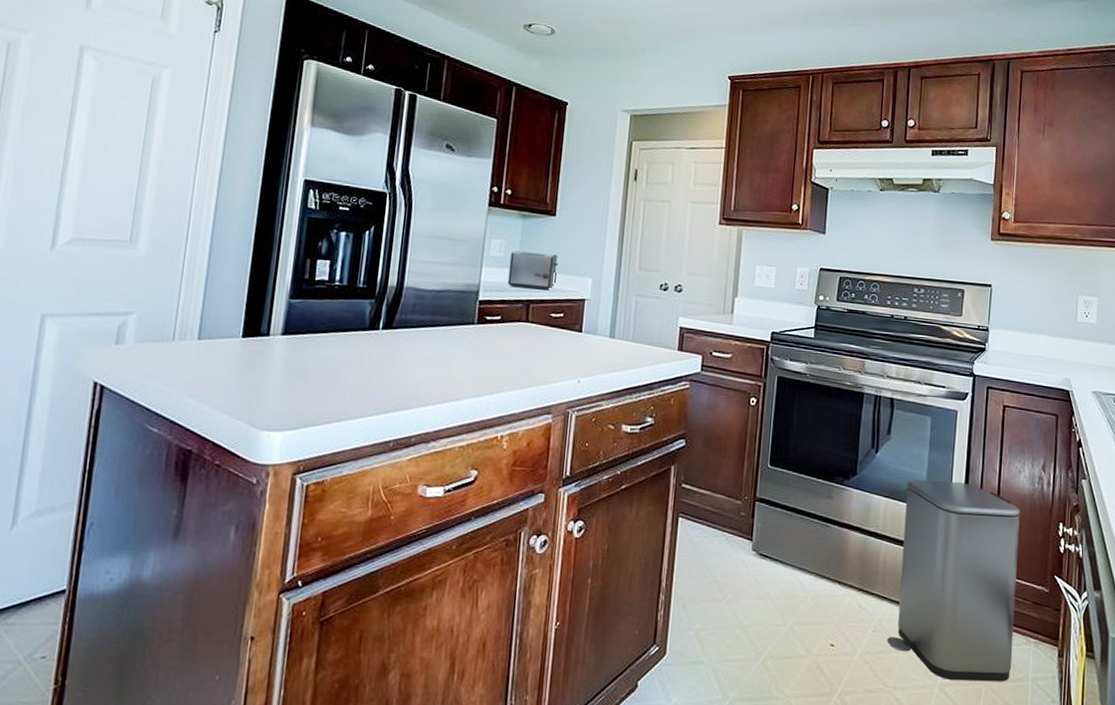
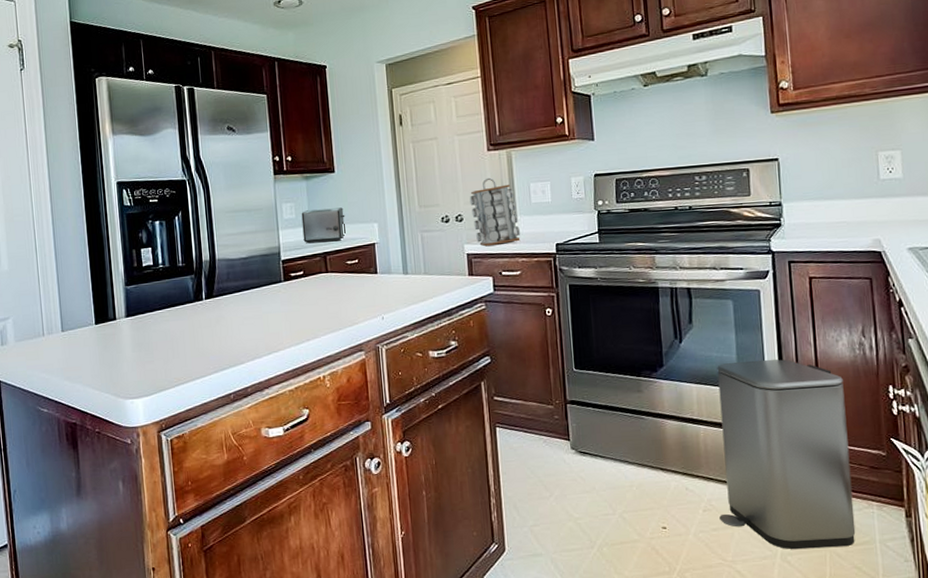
spice rack: none [692,252,739,325] -> present [469,177,520,247]

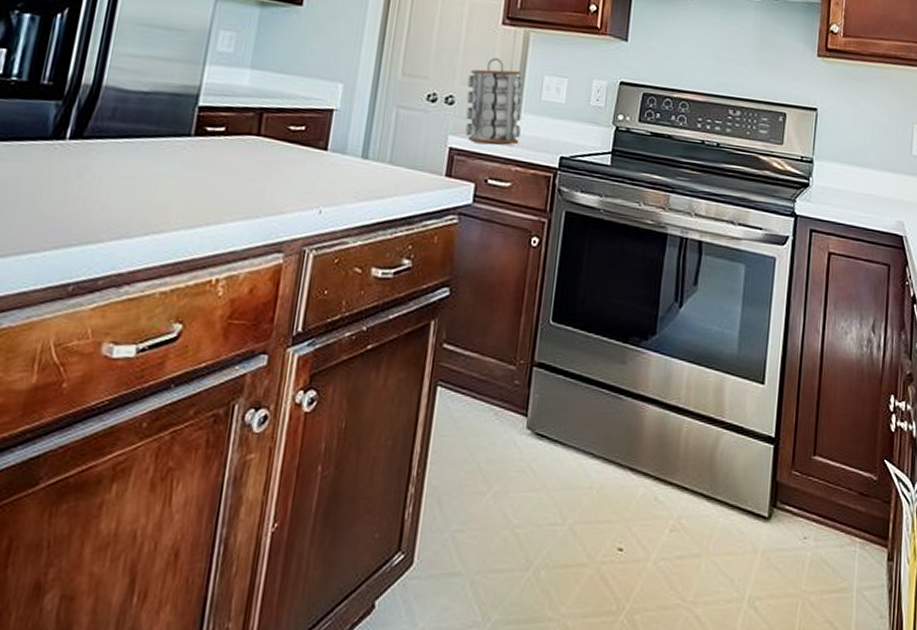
toaster: present [301,207,345,244] -> none [237,46,303,97]
pedal bin: present [717,359,856,549] -> none [687,341,846,592]

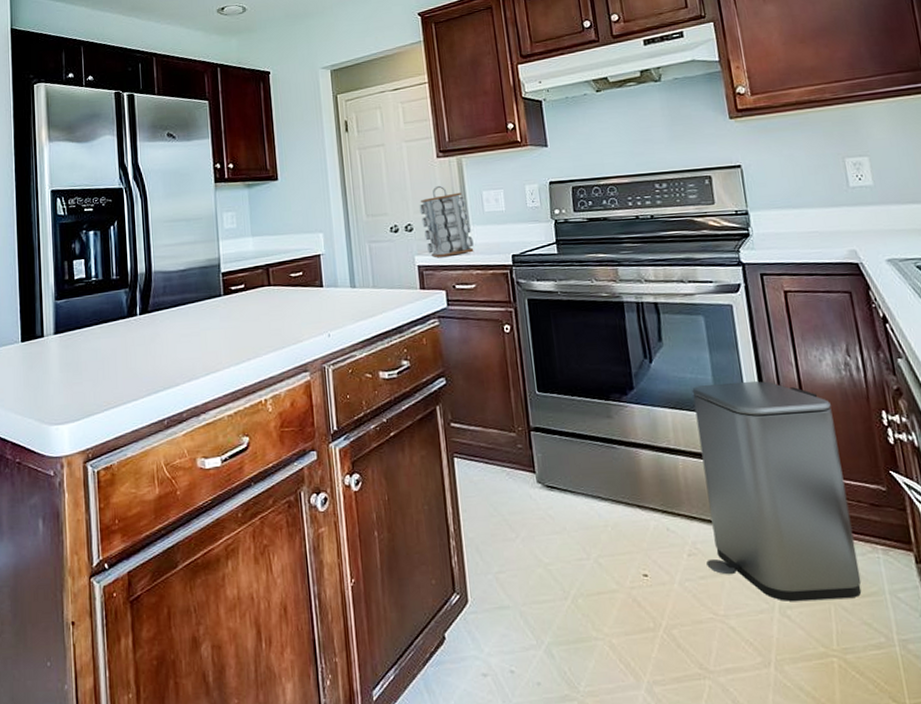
pedal bin: none [687,341,846,592] -> present [692,381,862,601]

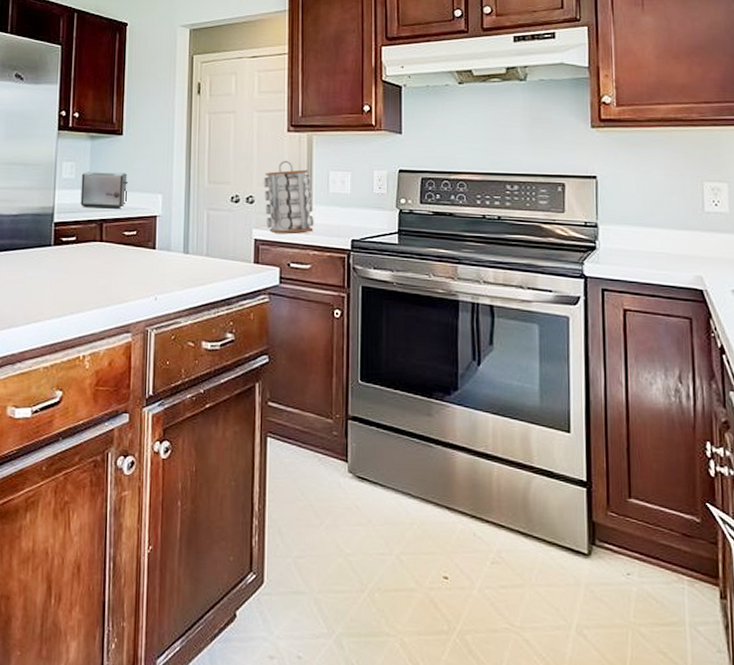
toaster: none [243,216,289,255] -> present [80,172,129,209]
pedal bin: present [692,381,862,601] -> none [509,394,663,625]

